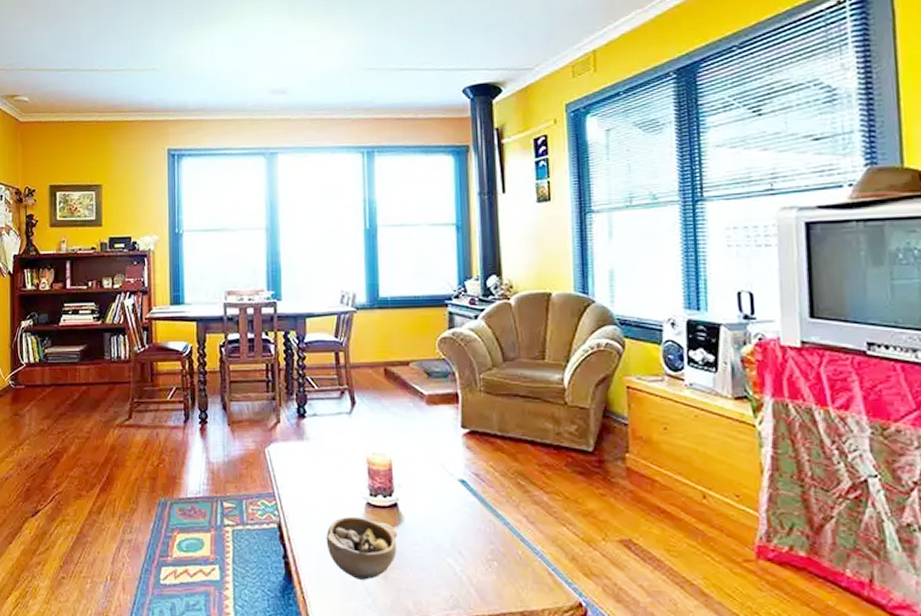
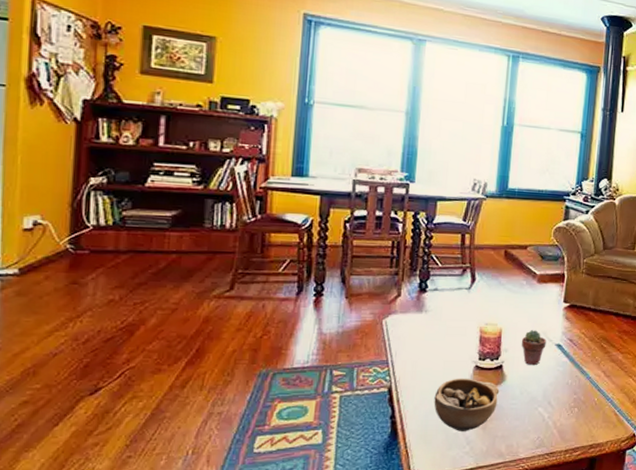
potted succulent: none [416,462,447,504] -> present [521,330,547,365]

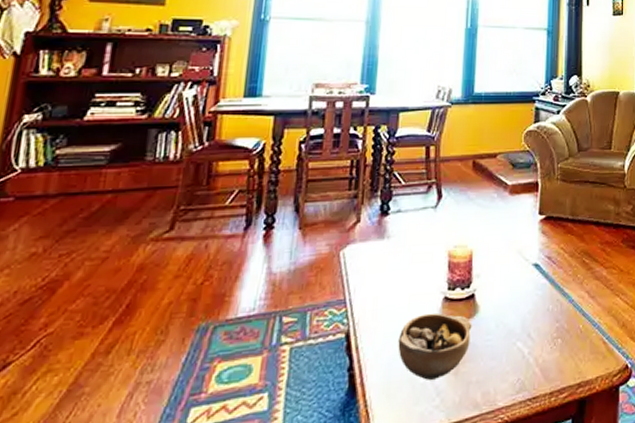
potted succulent: present [521,330,547,365] -> none [494,249,522,291]

